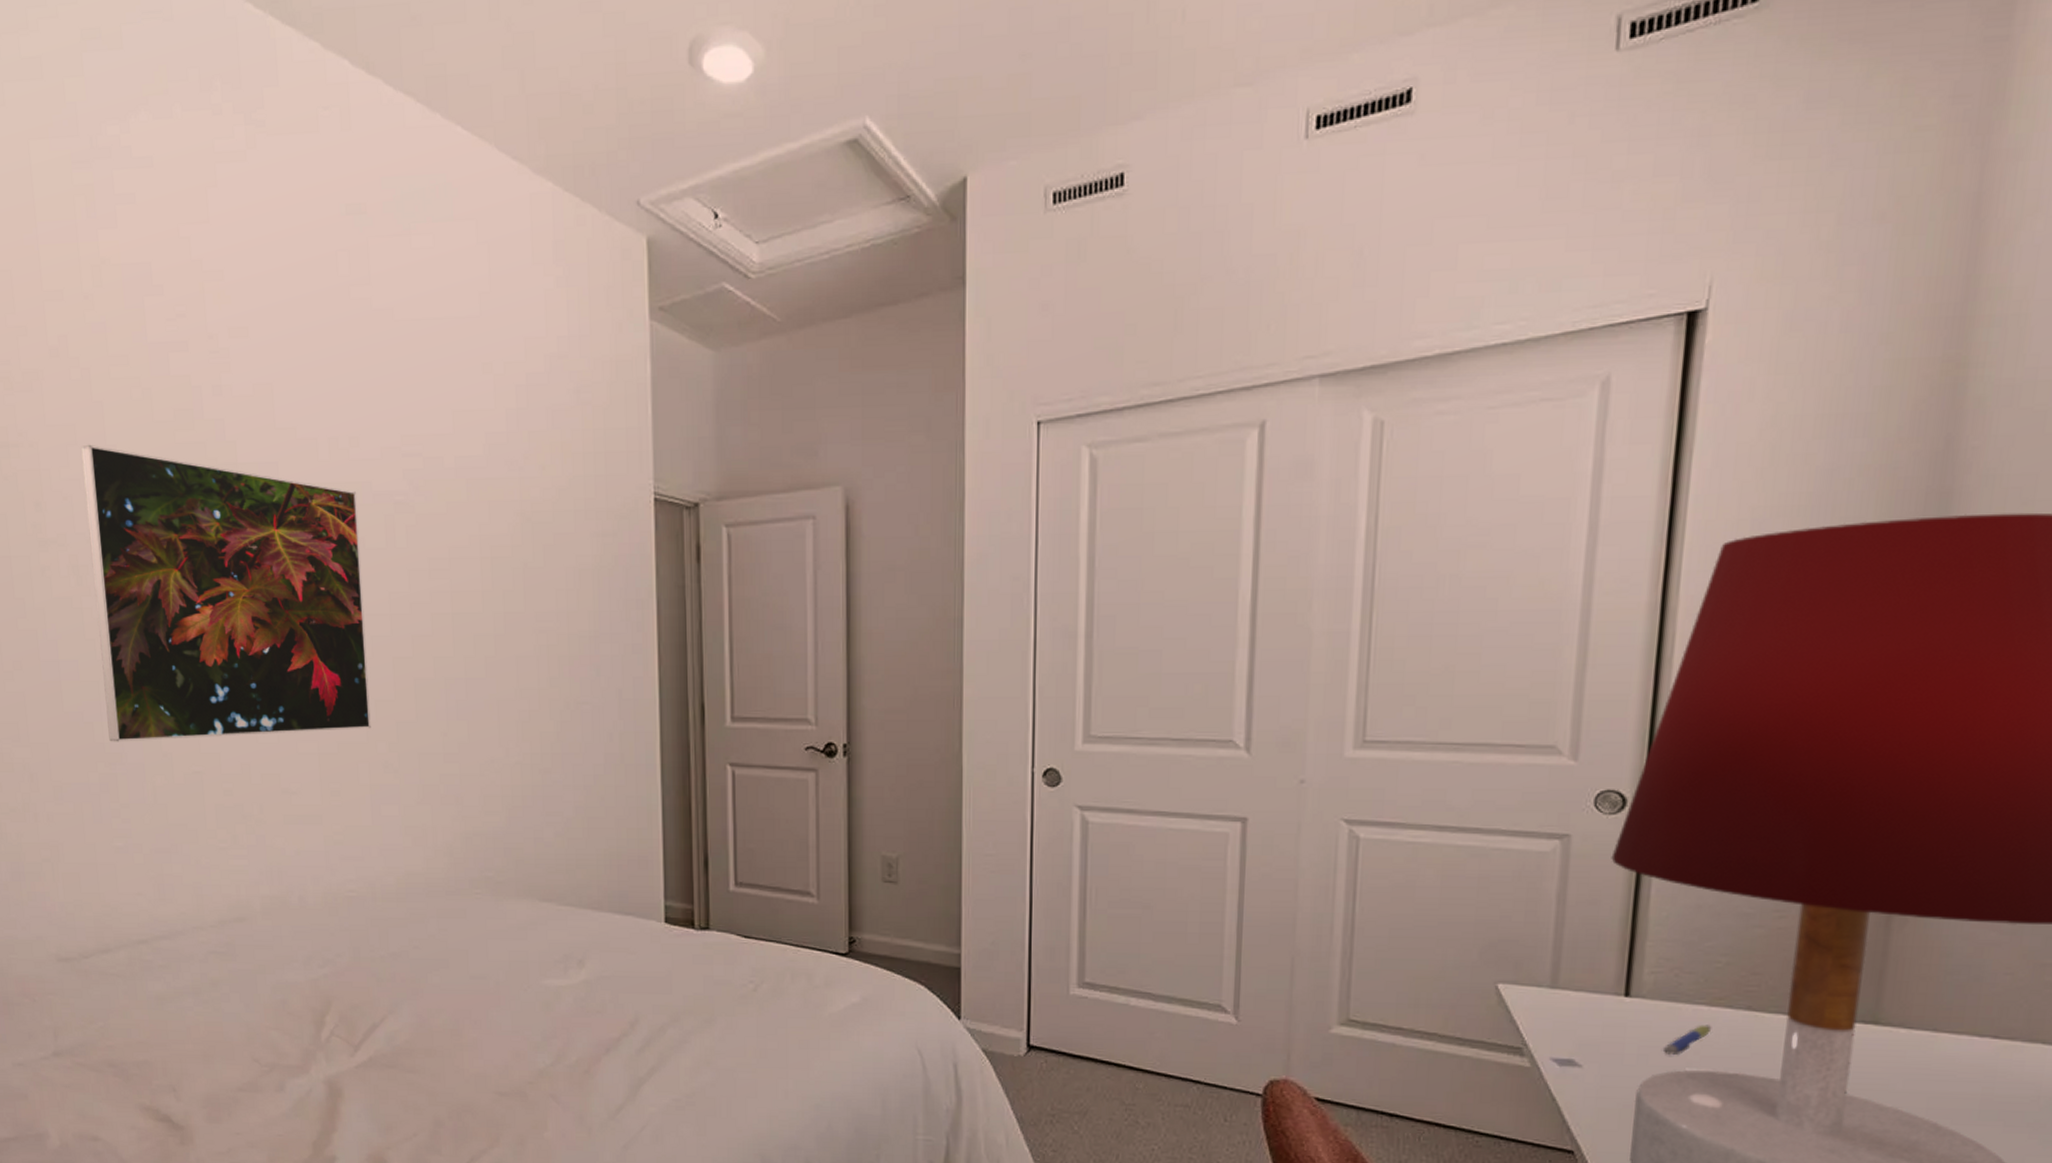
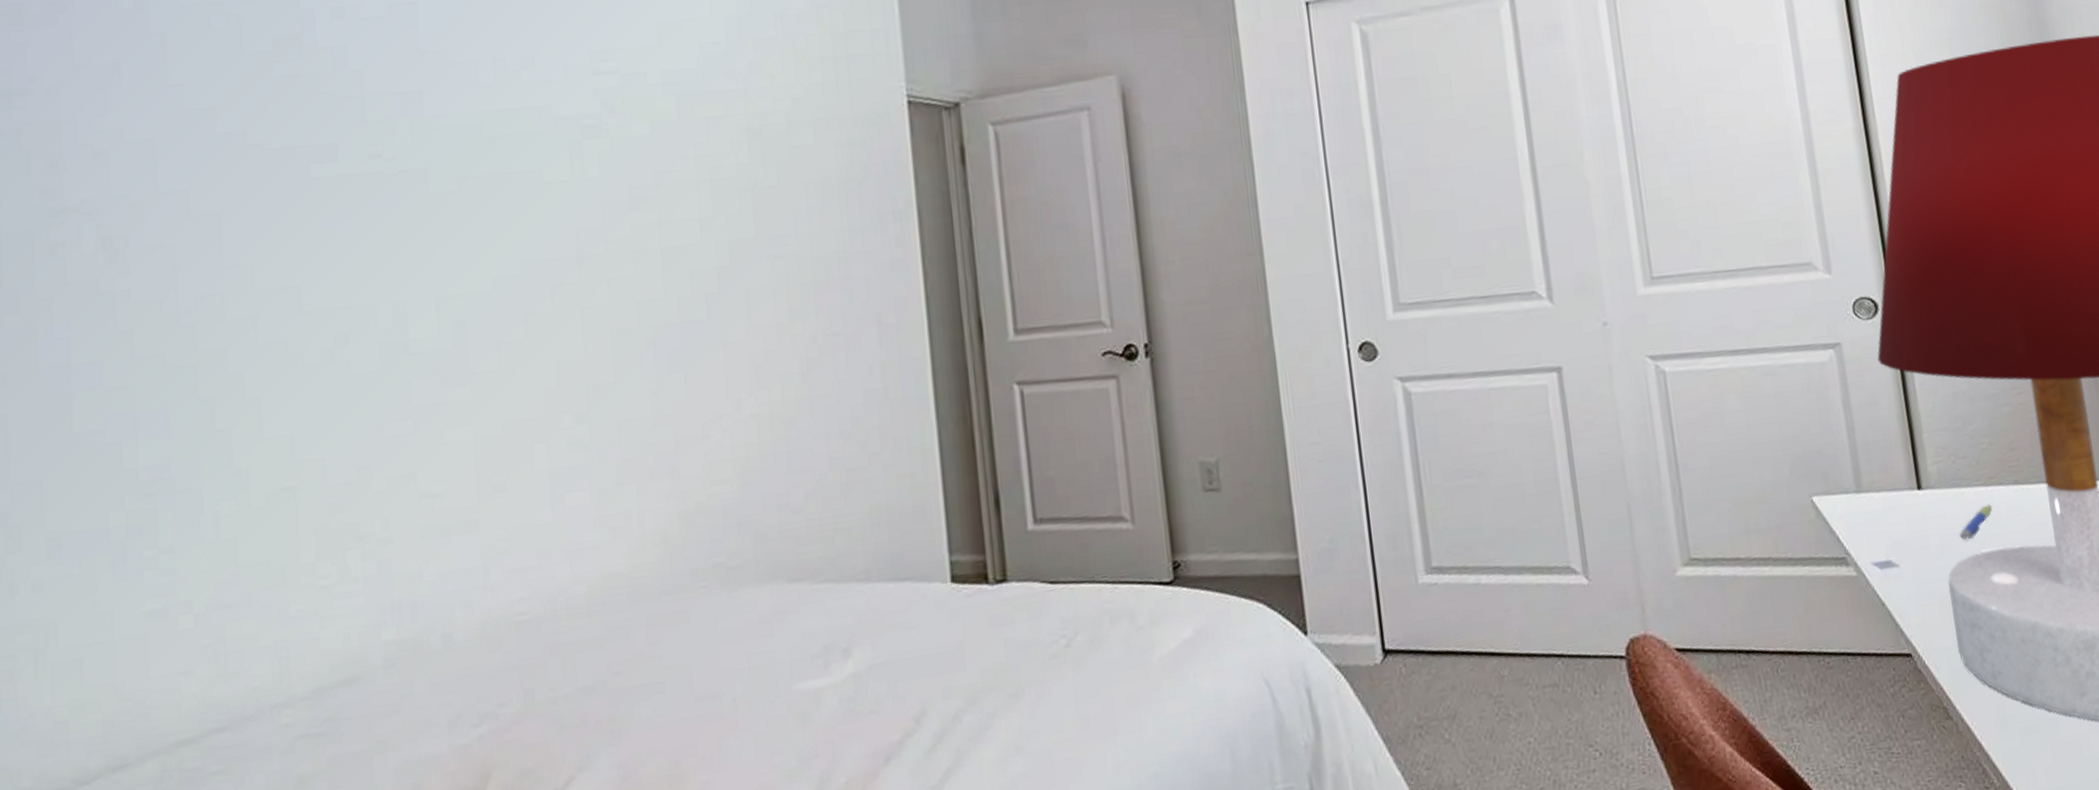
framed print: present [81,444,371,742] -> none [128,85,551,466]

